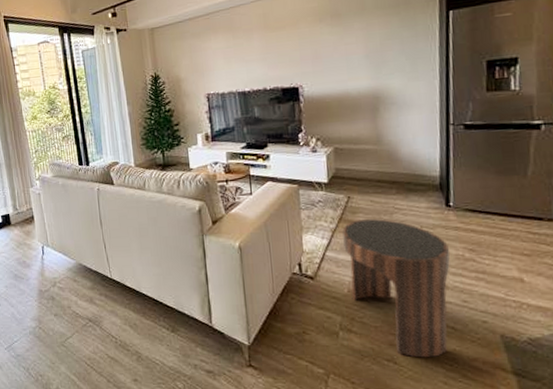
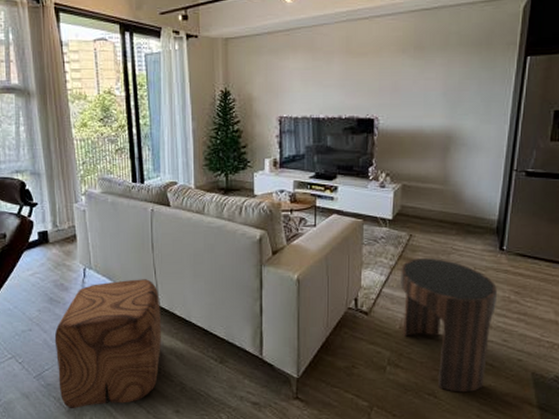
ottoman: none [20,253,116,379] -> present [54,279,161,409]

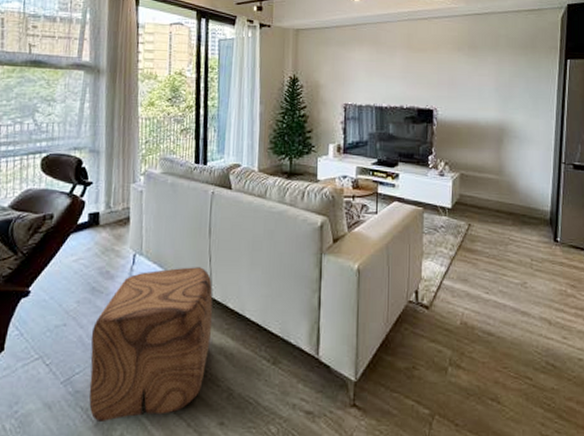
side table: present [401,258,498,393] -> none [461,249,555,397]

